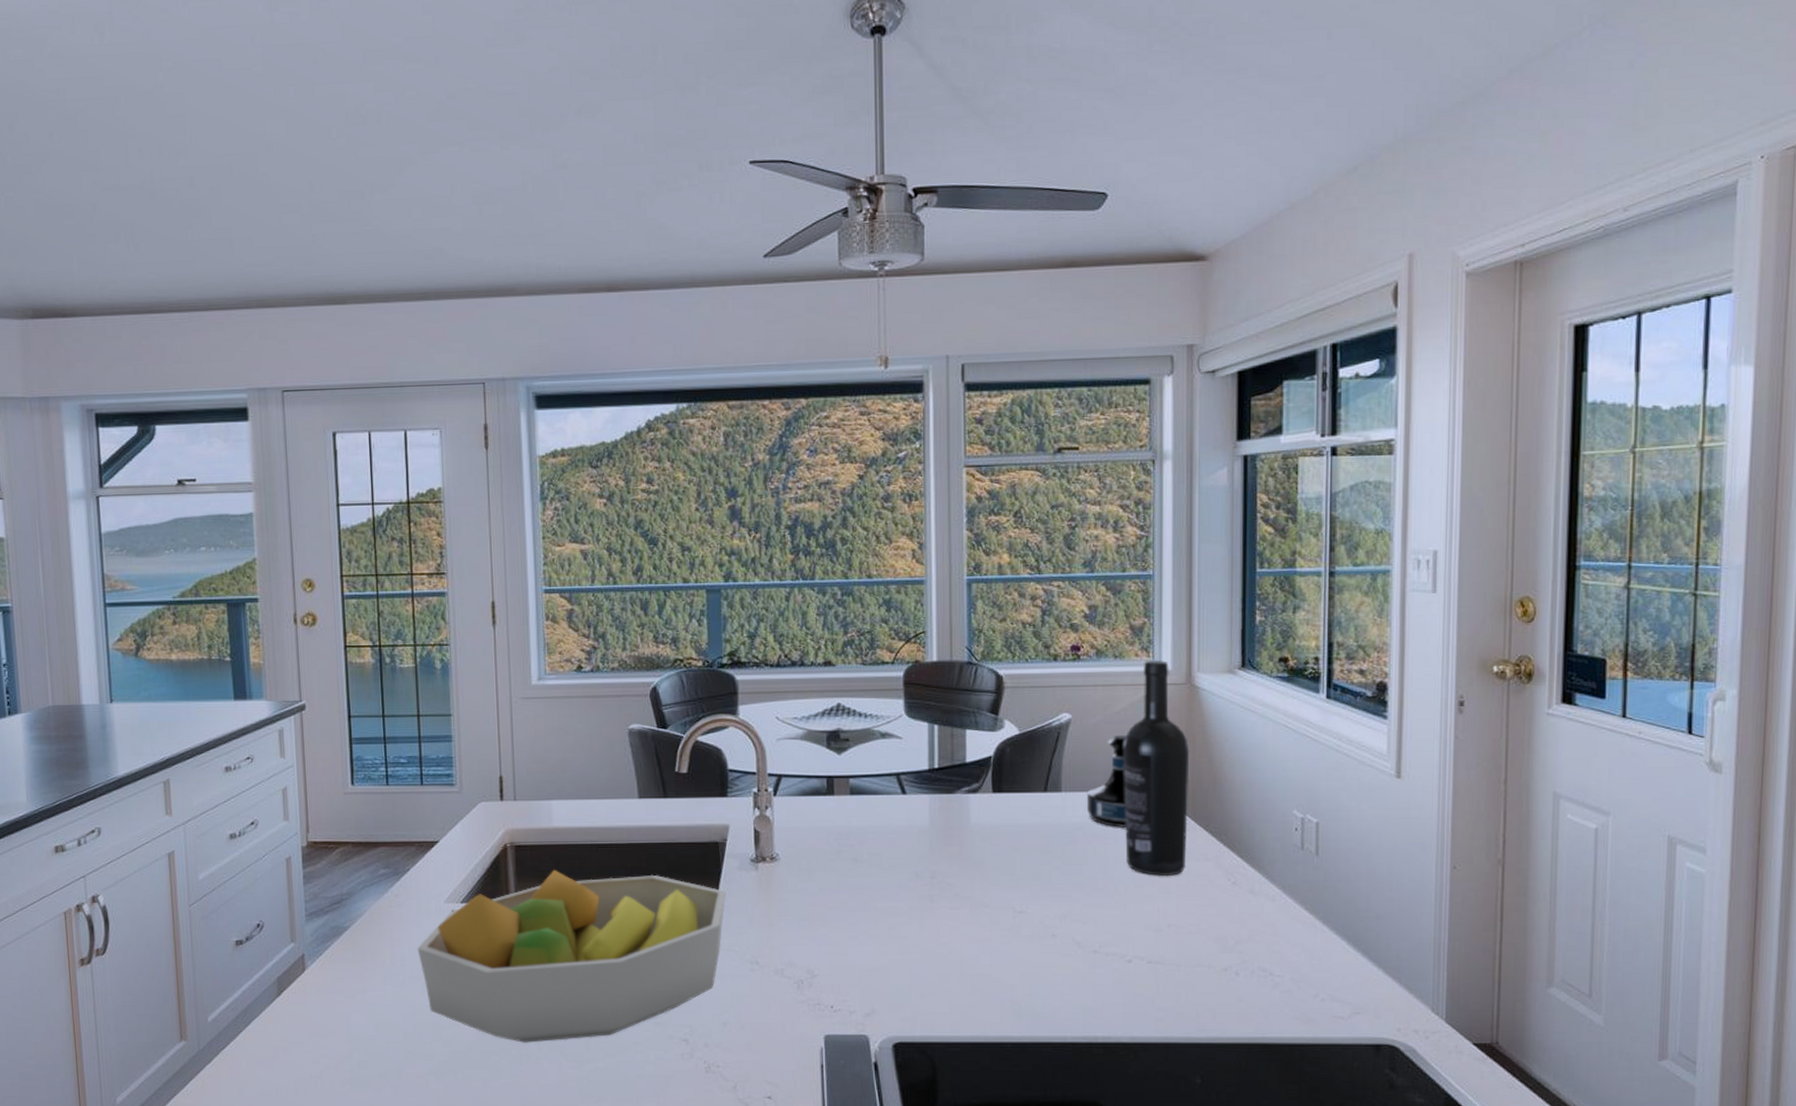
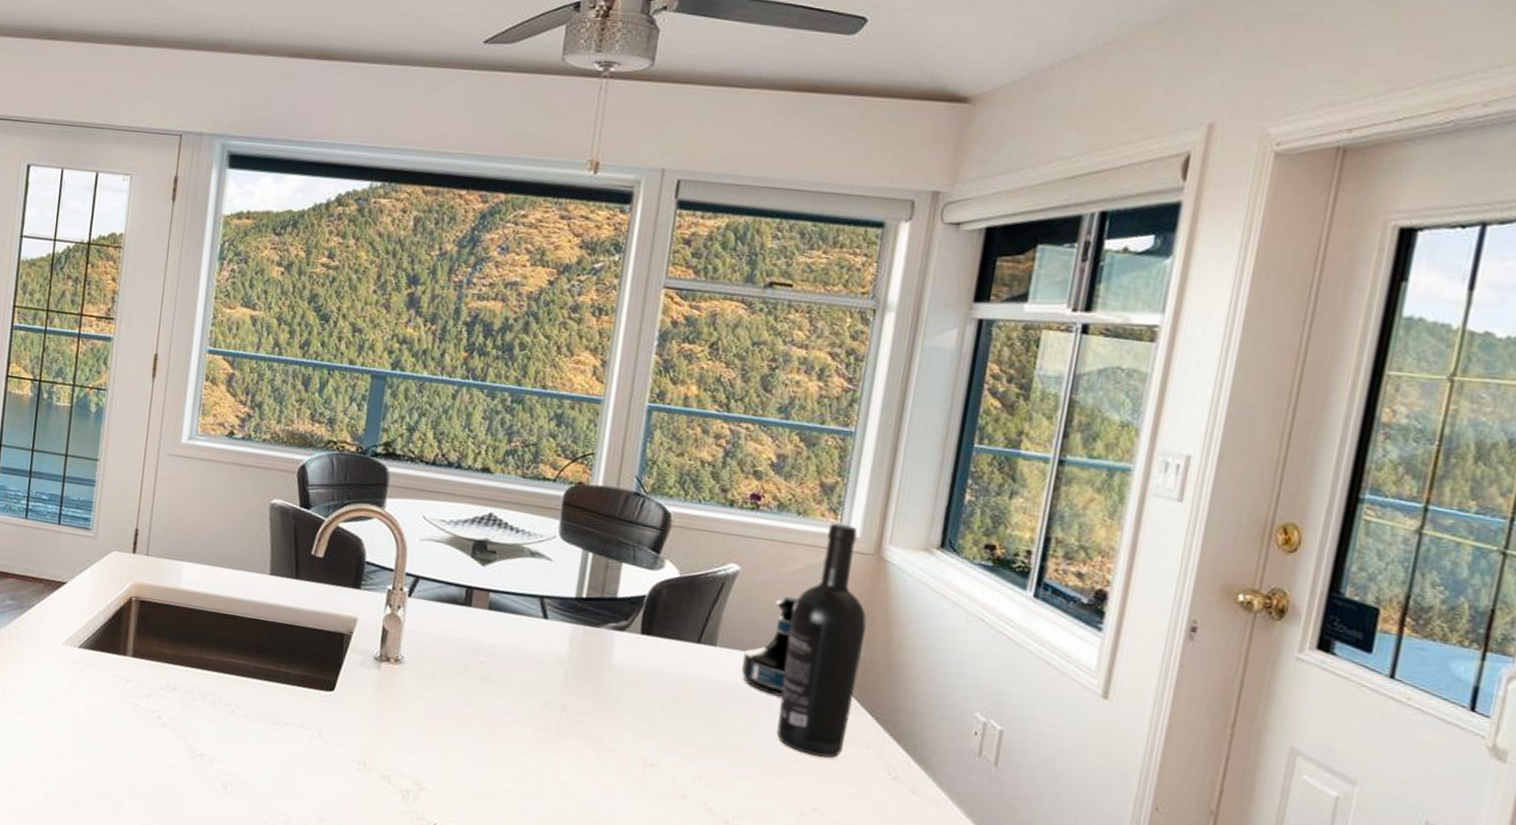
fruit bowl: present [417,869,727,1043] -> none [29,631,345,808]

